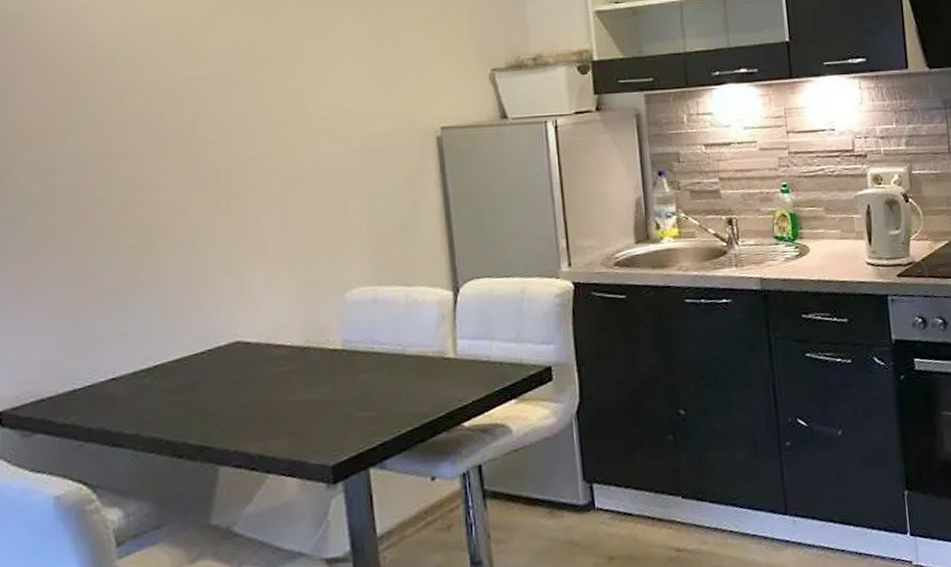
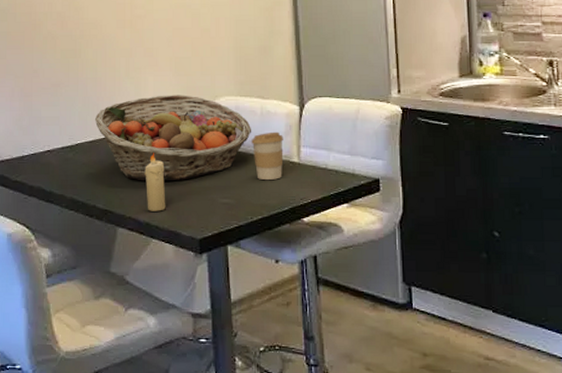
fruit basket: none [180,289,396,403] -> present [94,95,252,181]
candle: none [254,366,286,440] -> present [144,153,166,211]
coffee cup: none [395,323,436,384] -> present [251,131,284,181]

